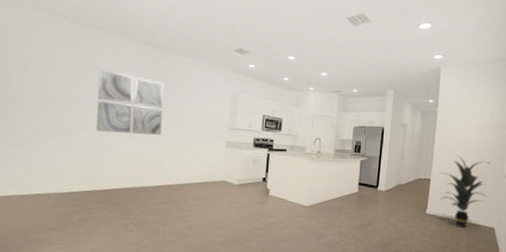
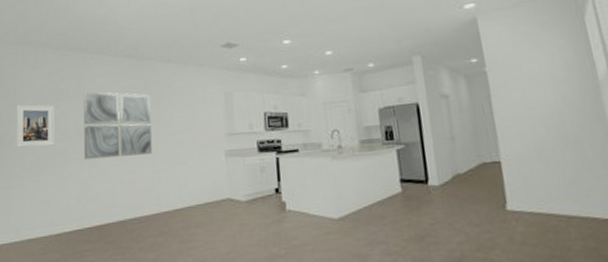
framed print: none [27,69,68,114] -> present [16,104,54,148]
indoor plant: present [439,155,490,228] -> none [510,123,595,225]

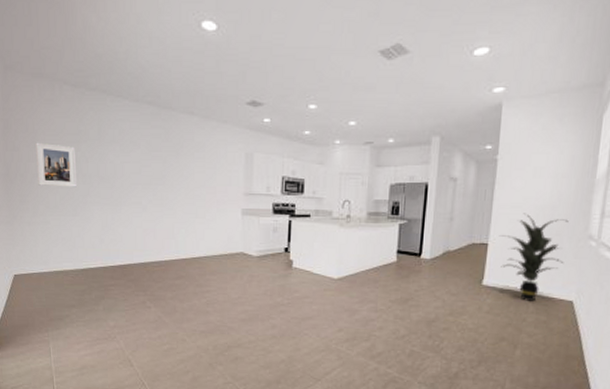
wall art: present [84,91,152,159] -> none [104,135,172,205]
indoor plant: none [510,123,595,225] -> present [499,213,569,301]

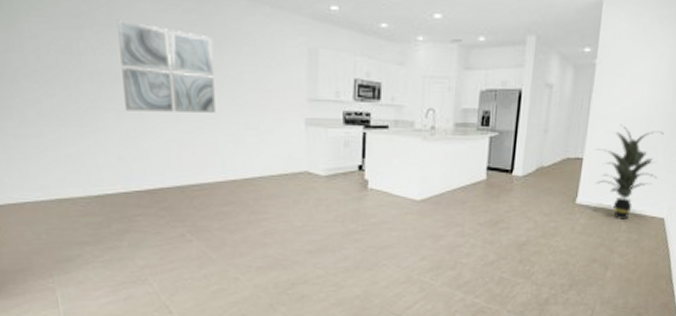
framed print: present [35,142,77,187] -> none [16,25,81,88]
wall art: none [104,135,172,205] -> present [117,19,216,113]

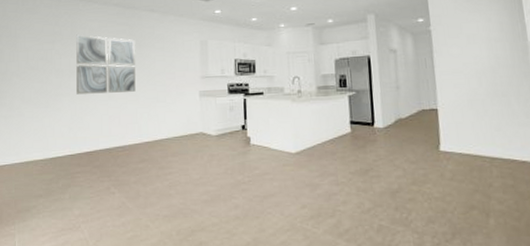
indoor plant: present [594,124,664,219] -> none [447,77,518,165]

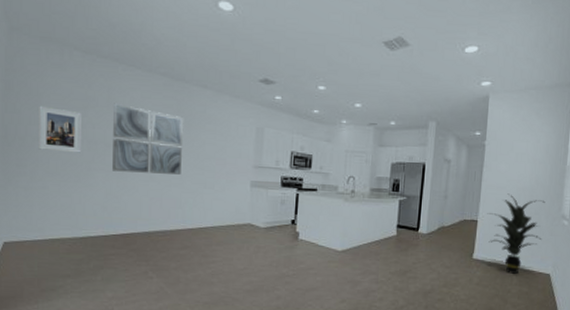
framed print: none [16,44,50,82] -> present [38,105,81,153]
indoor plant: none [447,77,518,165] -> present [487,193,545,274]

